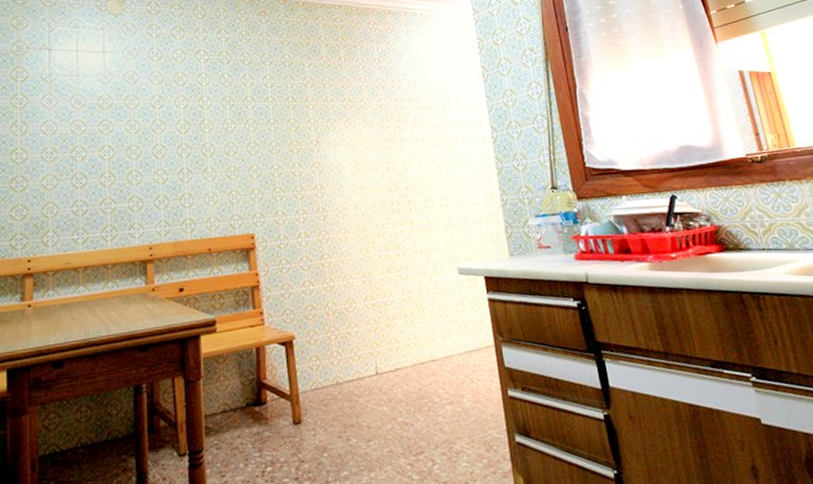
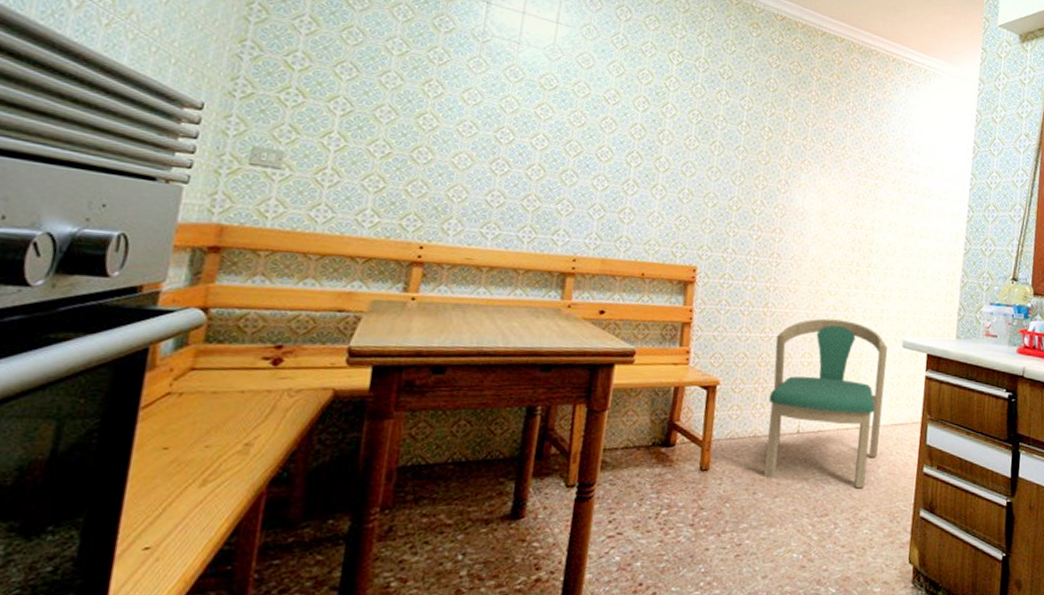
dining chair: none [337,258,458,423] -> present [764,318,888,488]

